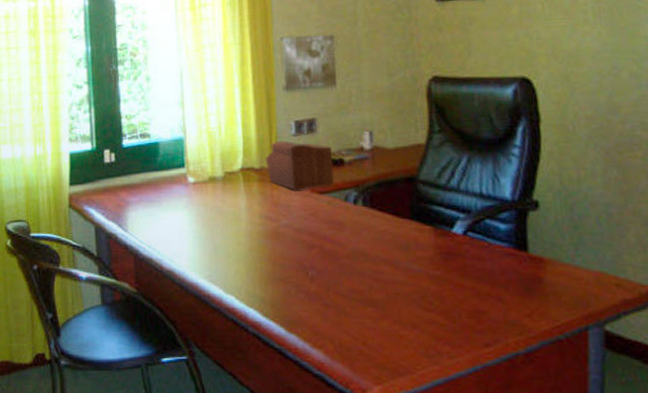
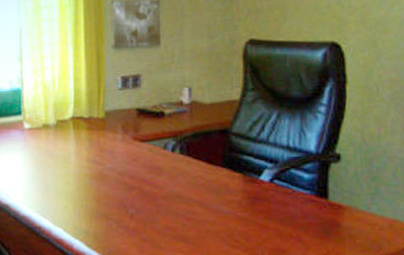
sewing box: present [265,140,335,190] -> none [93,94,155,138]

